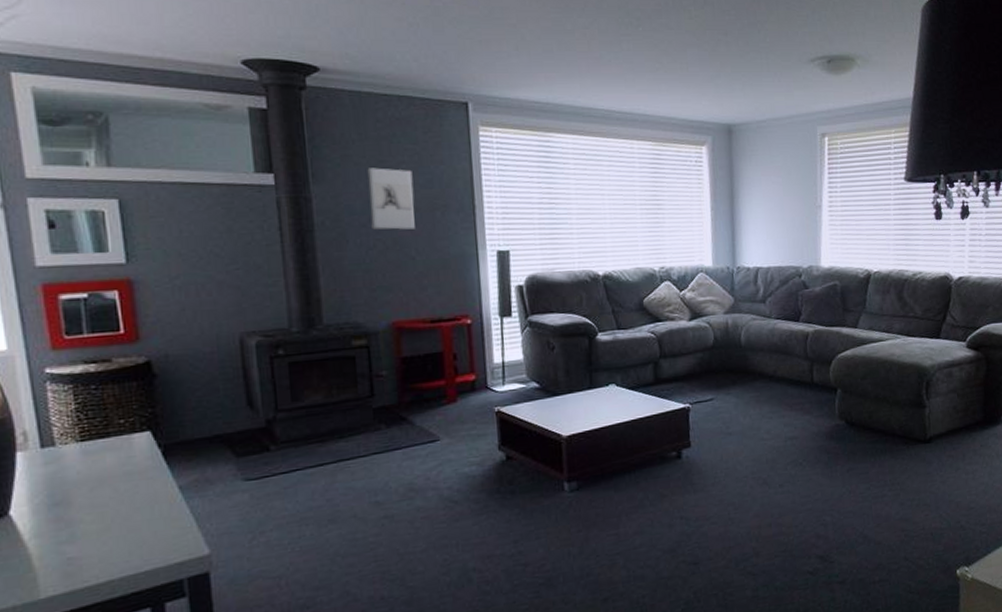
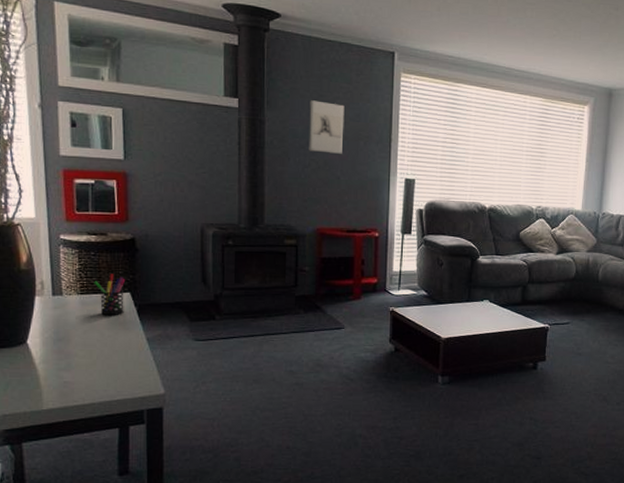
pen holder: none [98,410,144,464] -> present [94,274,126,315]

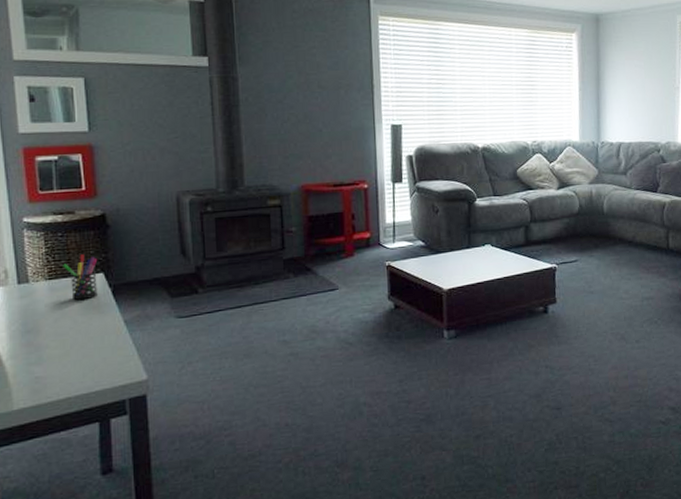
wall sculpture: present [309,100,345,155] -> none [284,52,323,107]

